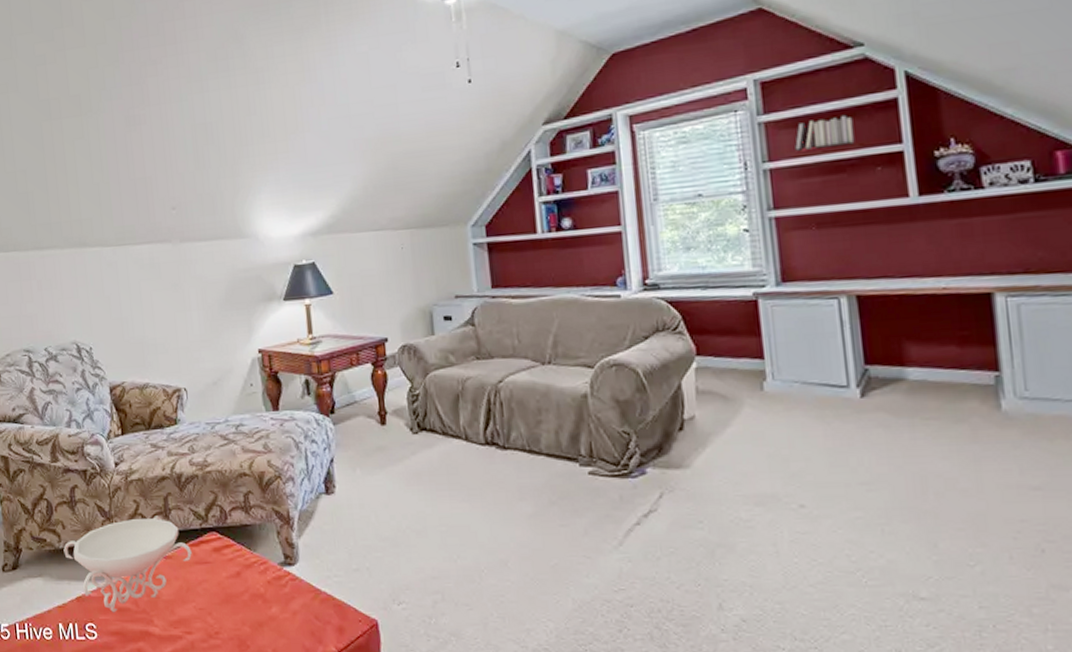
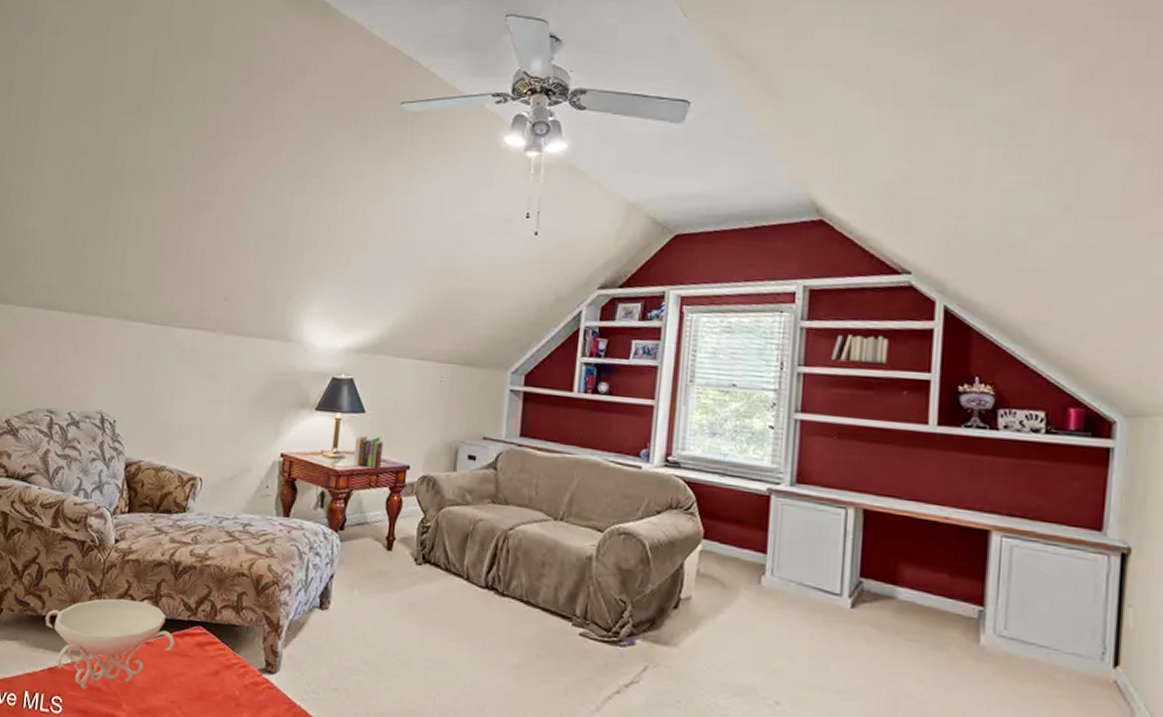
books: none [329,314,359,349] -> present [353,435,384,469]

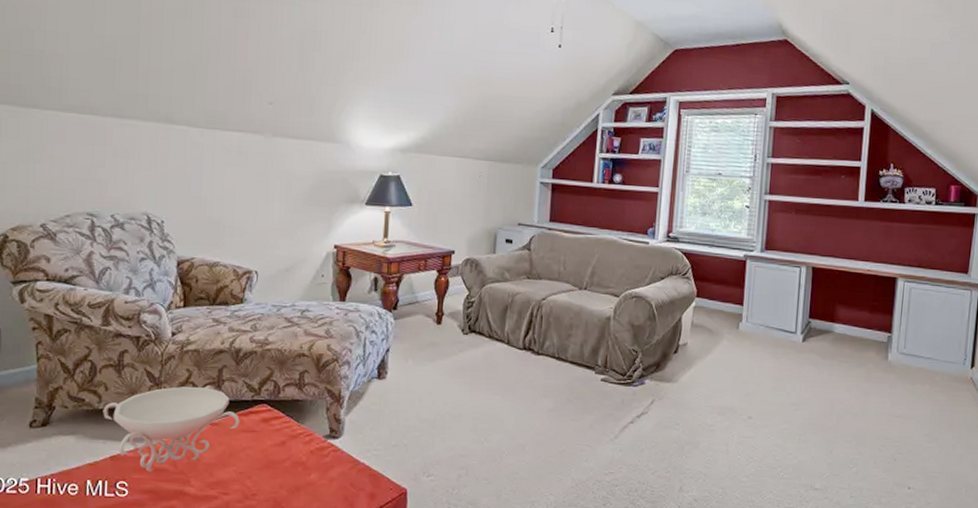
books: present [353,435,384,469] -> none [403,225,430,255]
books: present [831,334,889,365] -> none [791,132,833,156]

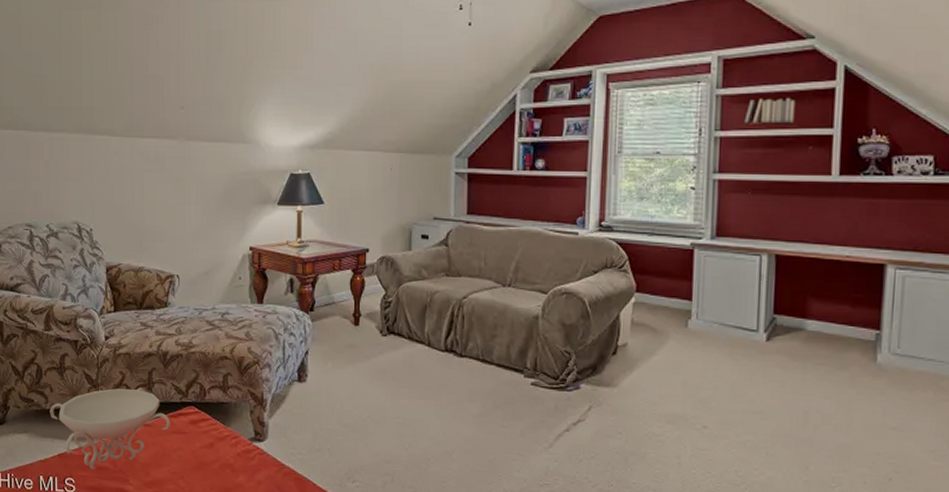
books: none [791,132,833,156] -> present [744,97,796,125]

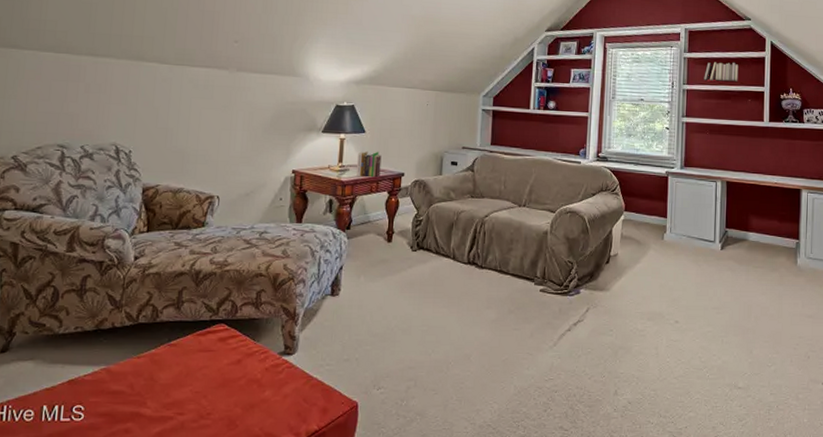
decorative bowl: present [50,387,170,471] -> none [63,307,198,396]
books: none [317,224,343,254] -> present [356,150,382,178]

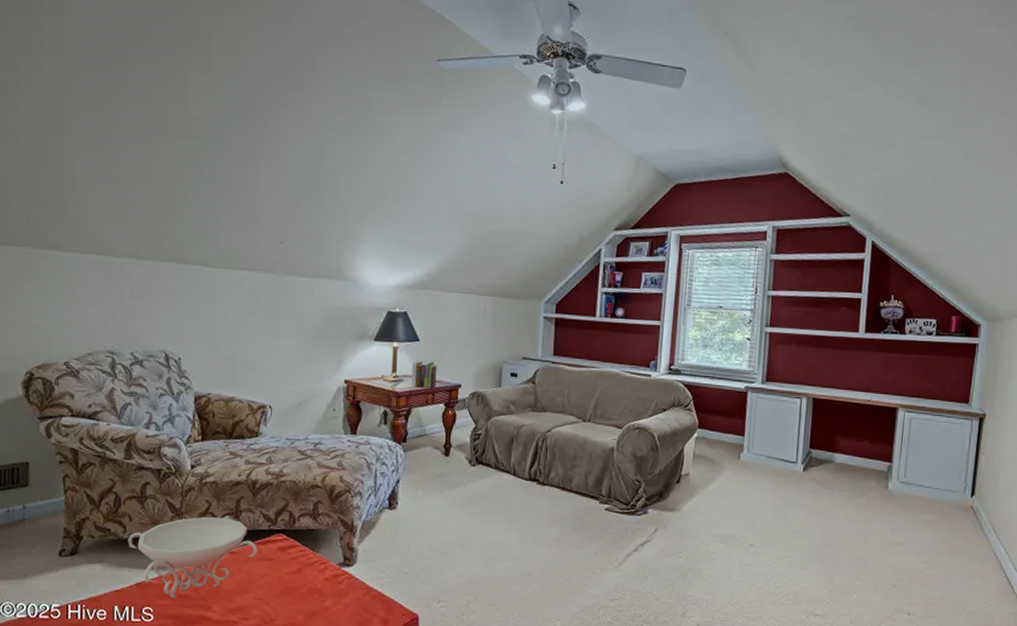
decorative bowl: none [63,307,198,396] -> present [128,516,258,599]
books: present [704,62,739,82] -> none [792,264,833,288]

